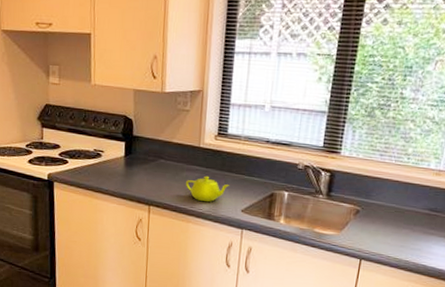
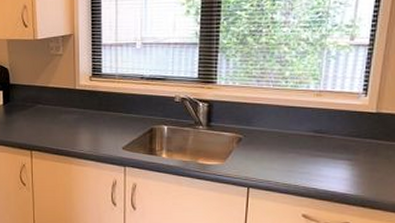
teapot: present [185,175,229,202] -> none [64,116,108,142]

